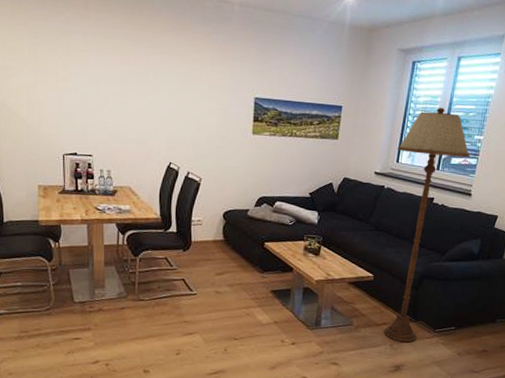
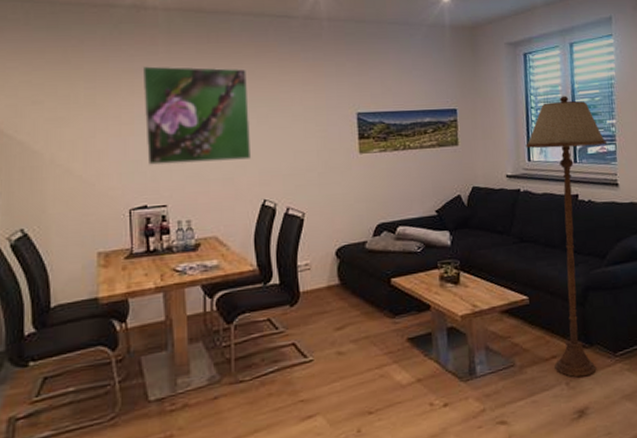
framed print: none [76,29,164,126] -> present [142,66,252,165]

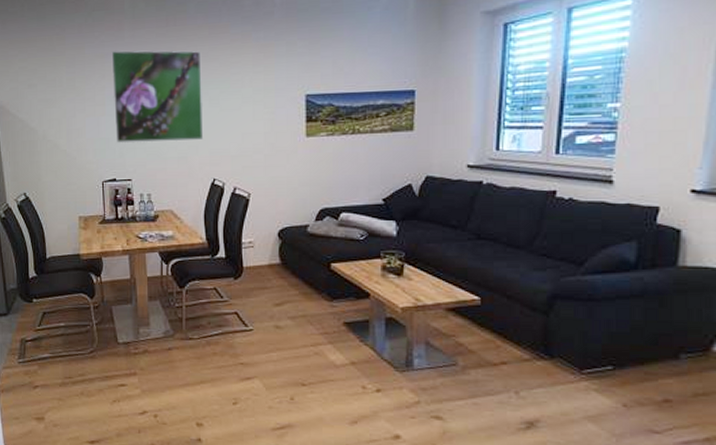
floor lamp: present [526,95,607,377] -> none [495,73,603,389]

